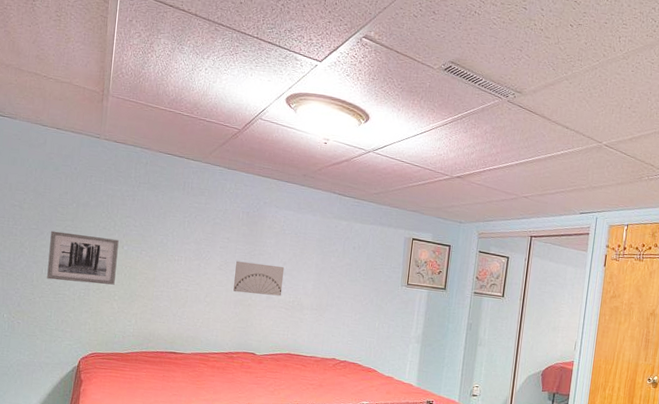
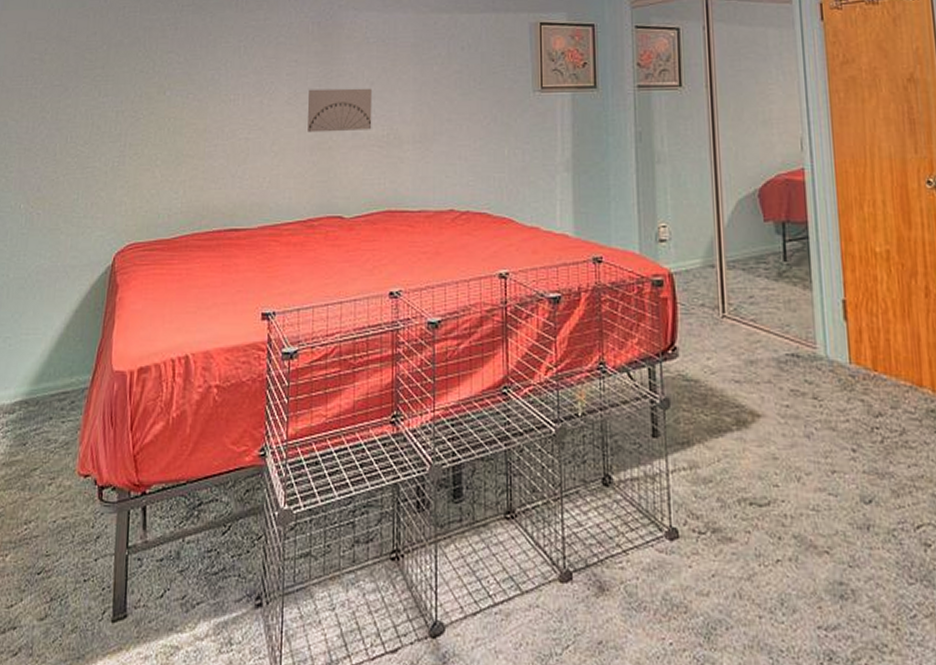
wall art: present [47,230,119,285] -> none [72,84,160,149]

